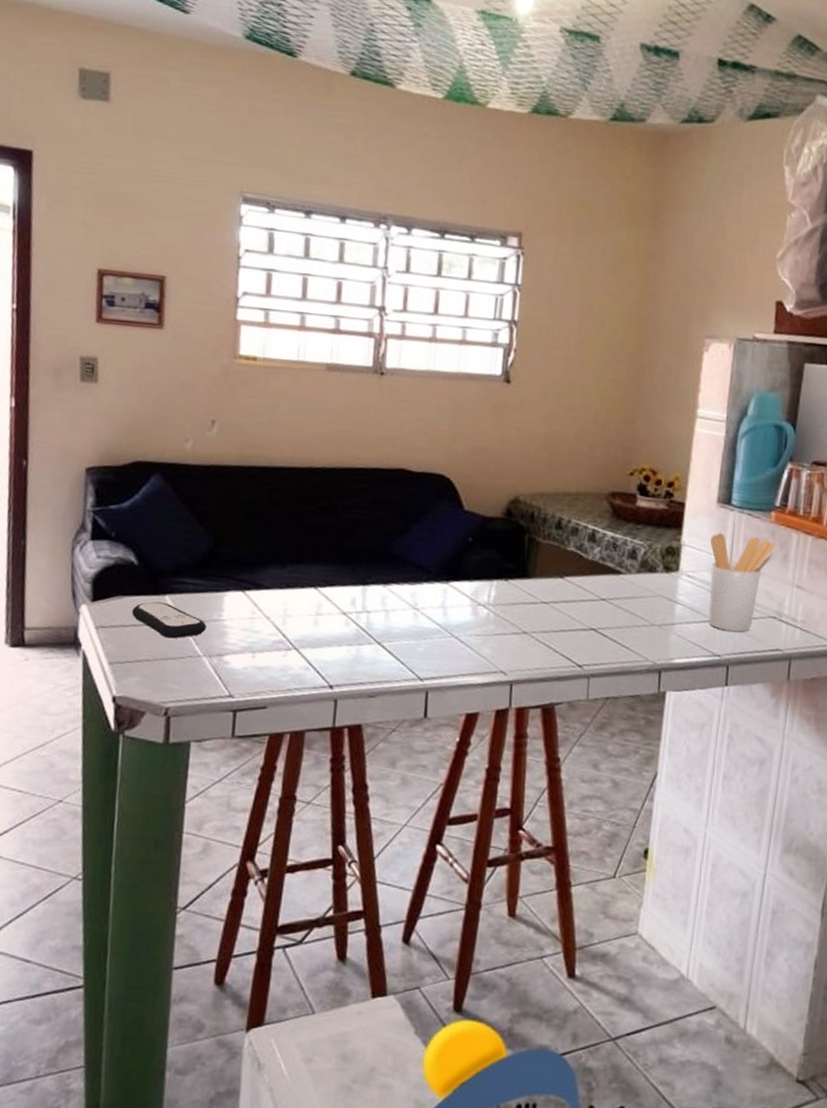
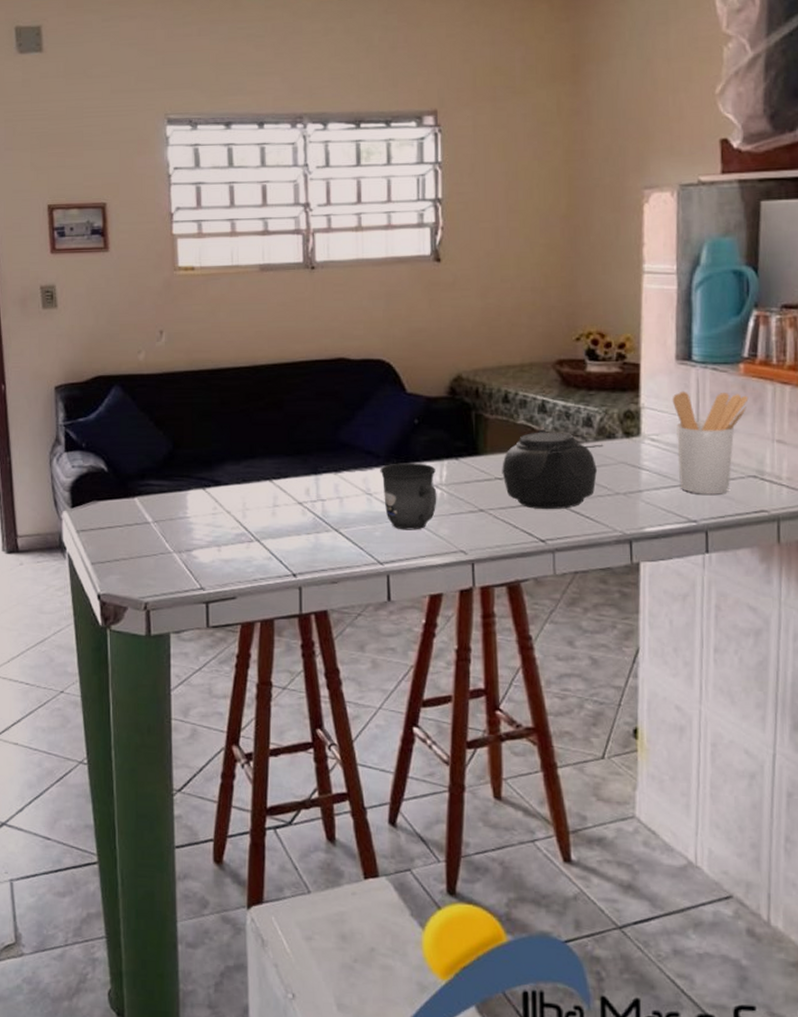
remote control: present [131,601,206,639] -> none [106,504,173,538]
mug: none [429,579,484,648] -> present [380,463,437,530]
teapot: none [548,557,645,637] -> present [502,429,604,510]

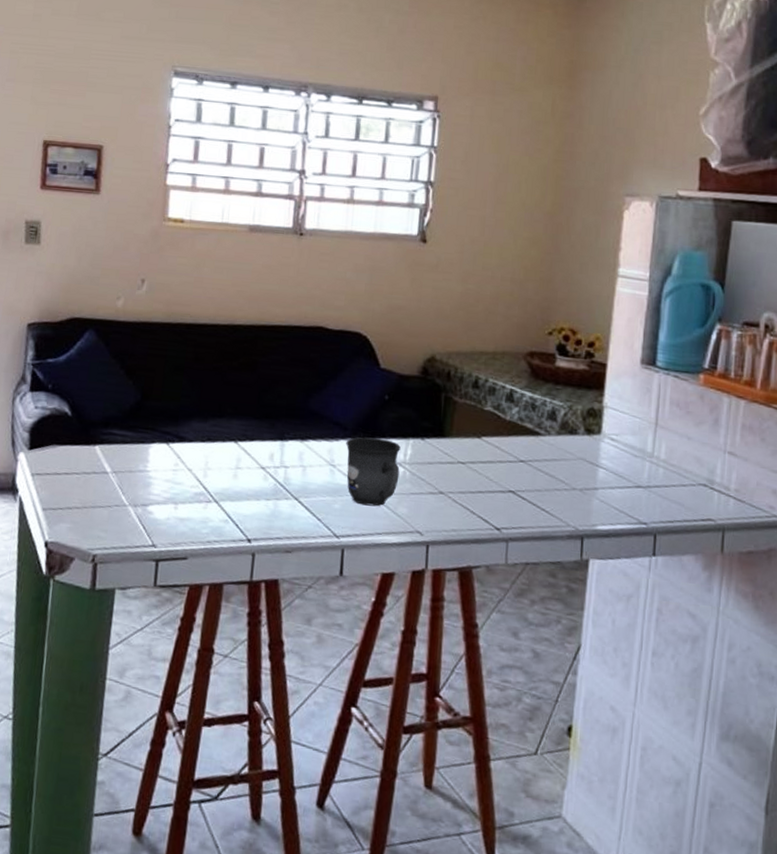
teapot: present [502,429,604,510] -> none [465,418,565,499]
utensil holder: present [672,391,749,494] -> none [633,394,706,499]

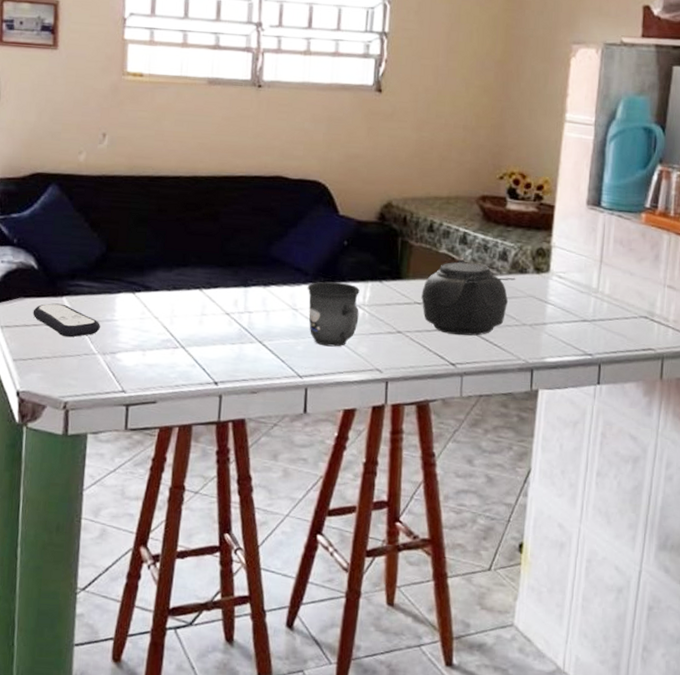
remote control: none [64,451,132,488] -> present [32,303,100,338]
teapot: none [465,418,565,499] -> present [421,259,516,336]

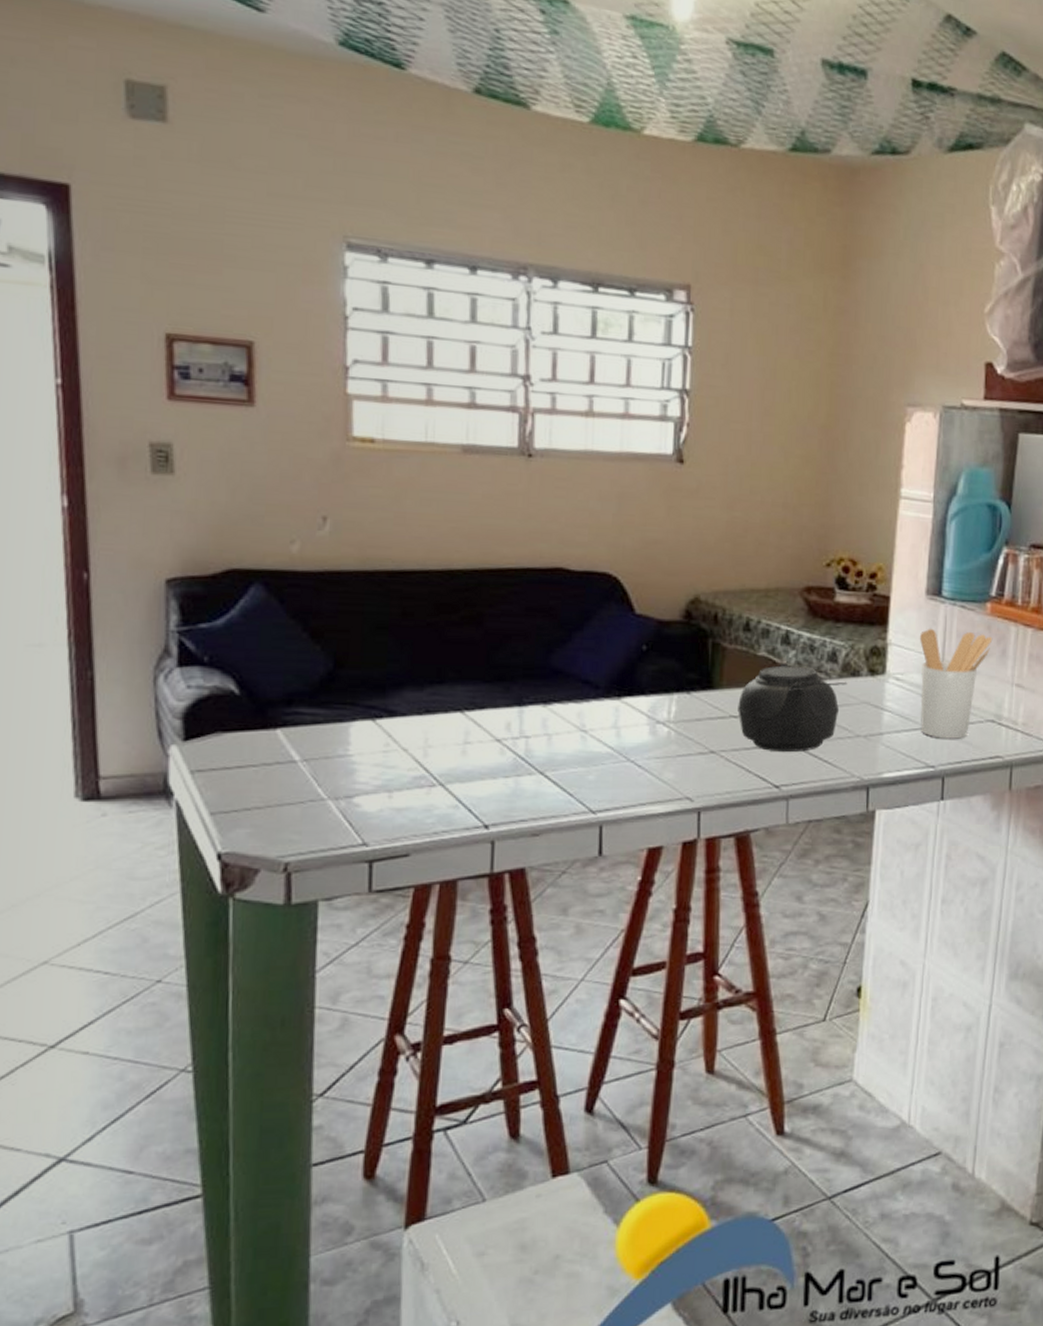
remote control: present [32,303,100,338] -> none [235,737,330,780]
mug: present [307,281,360,347] -> none [598,695,664,774]
utensil holder: none [580,234,647,332] -> present [919,628,993,739]

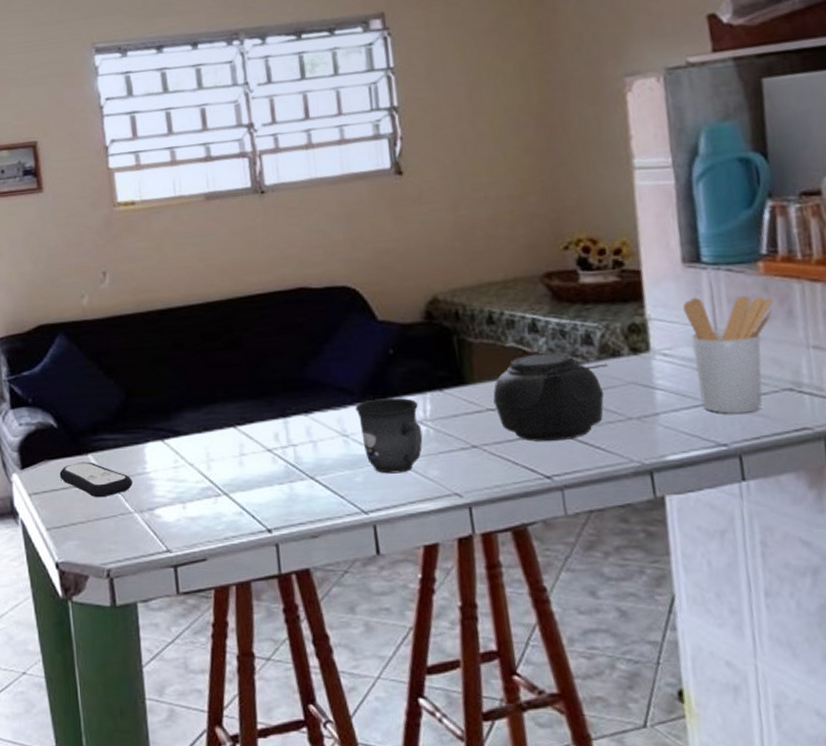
remote control: none [235,737,330,780] -> present [59,462,133,498]
mug: none [598,695,664,774] -> present [355,397,423,474]

